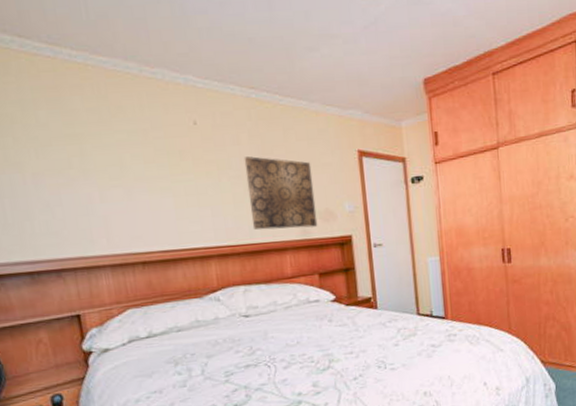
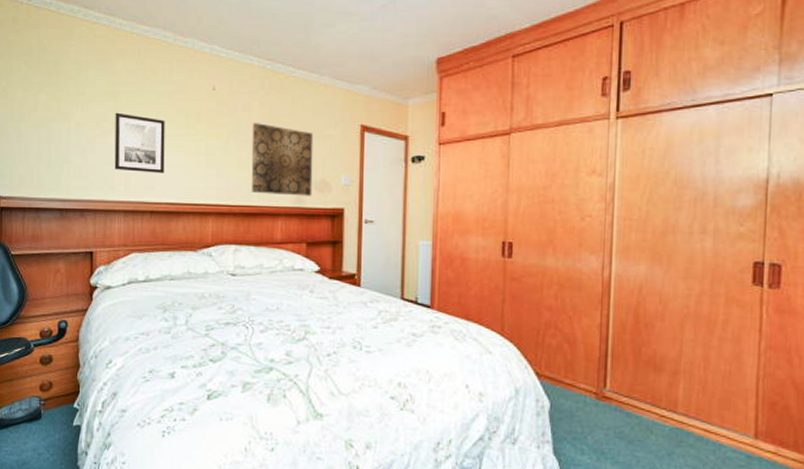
wall art: none [80,157,152,222] -> present [114,112,165,173]

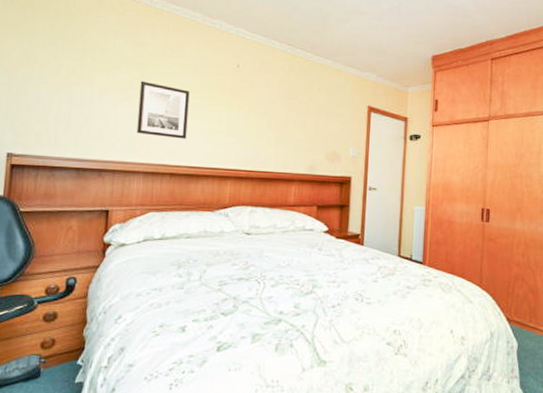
wall art: present [251,123,314,196] -> none [268,99,327,165]

